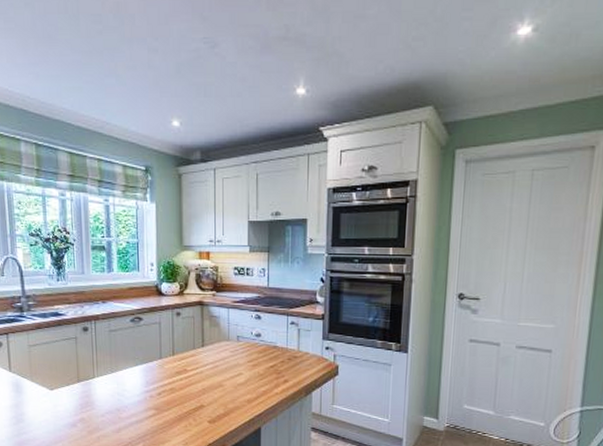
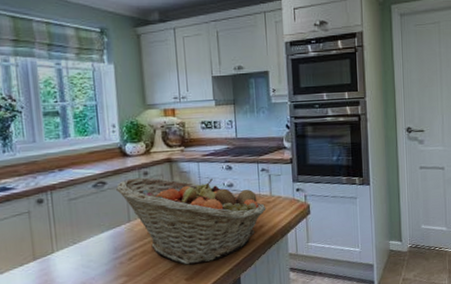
fruit basket: none [150,317,293,409] -> present [115,177,267,265]

